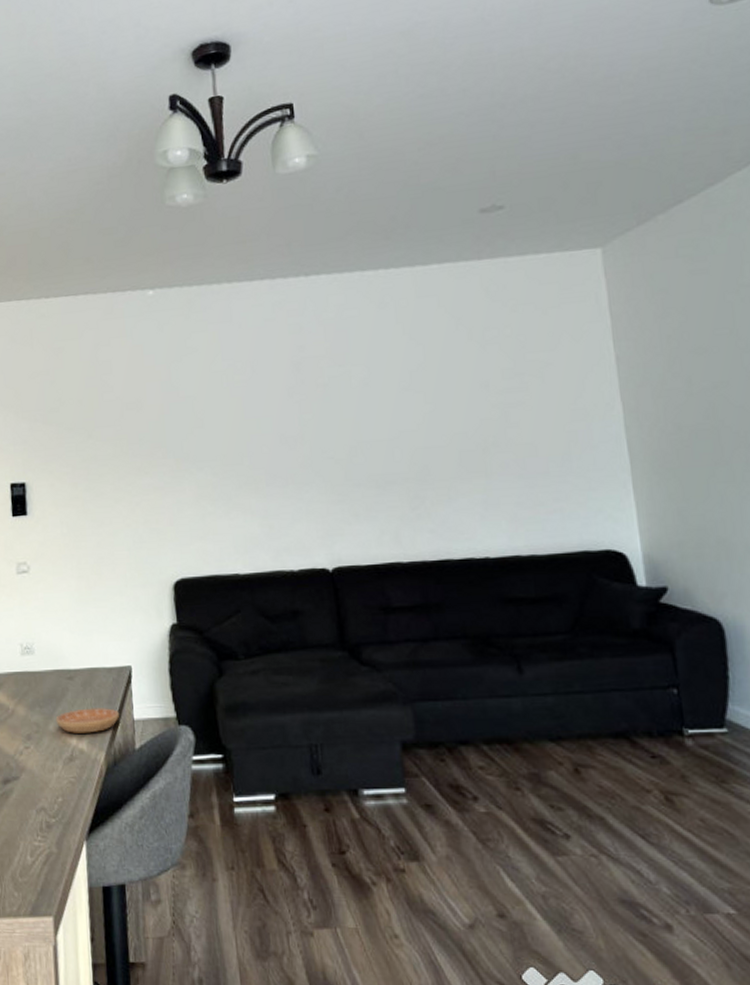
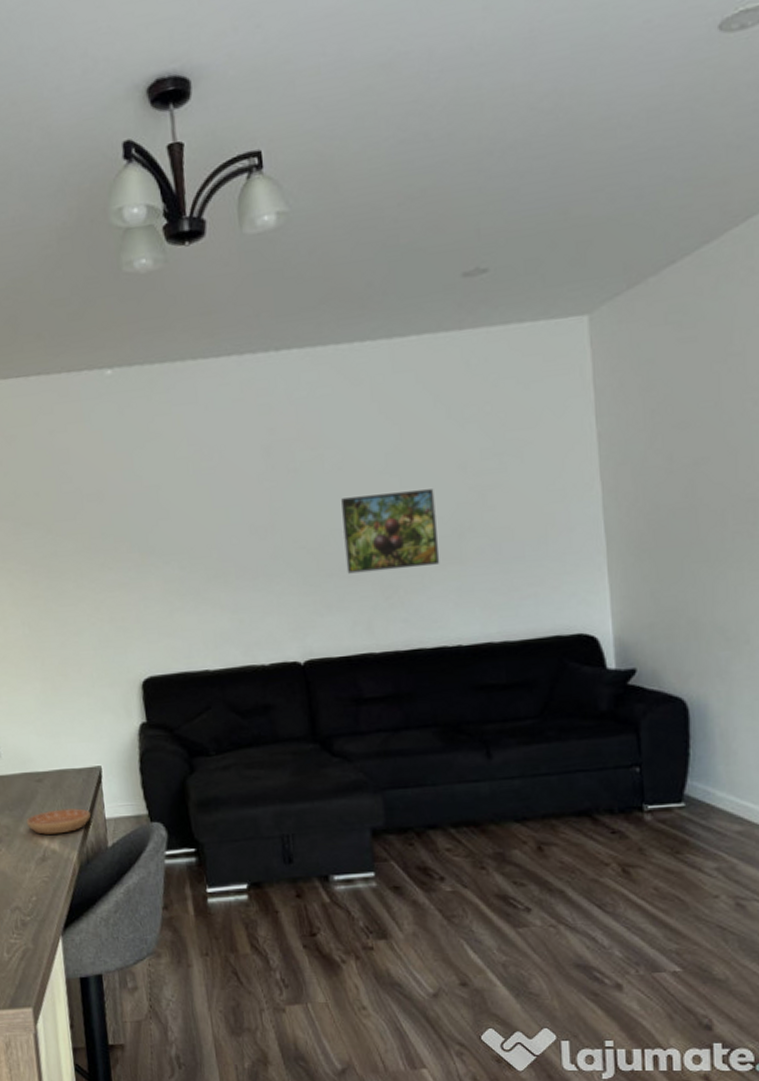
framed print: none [368,405,466,484] -> present [341,489,440,574]

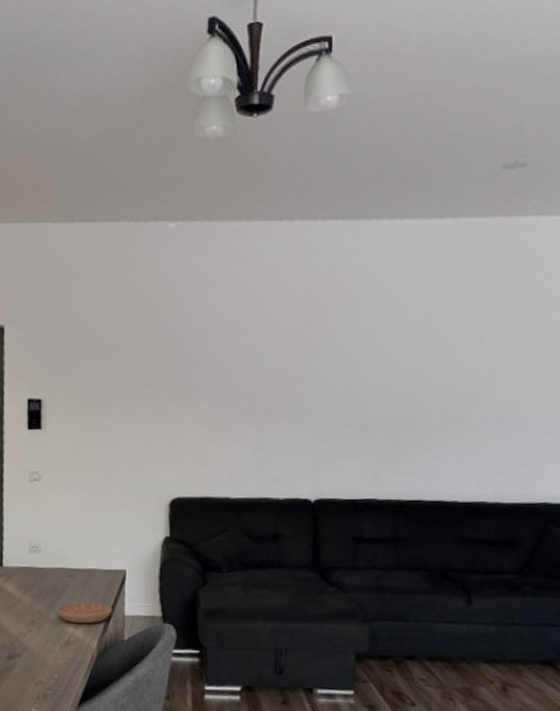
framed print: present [341,489,440,574] -> none [362,359,451,428]

